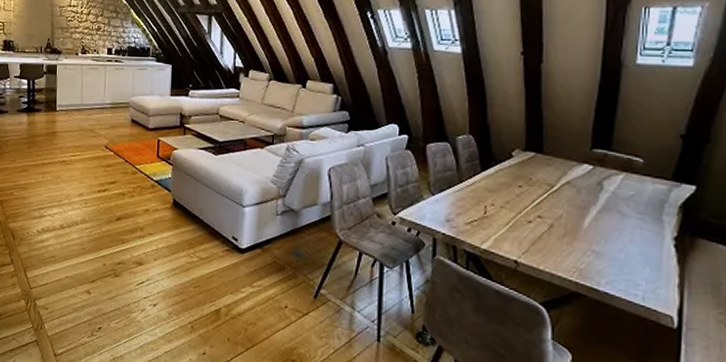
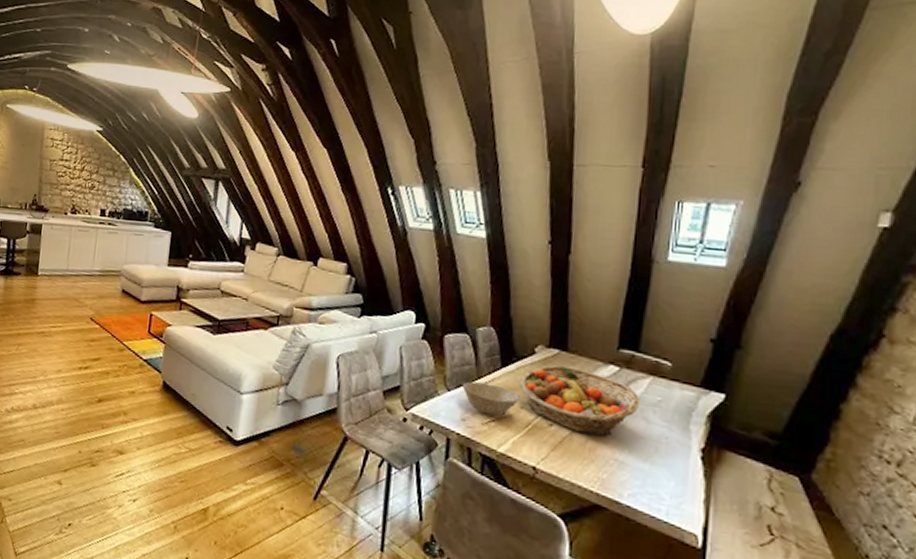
bowl: none [445,185,500,215] -> present [462,381,520,416]
fruit basket: none [498,167,614,230] -> present [519,365,641,437]

